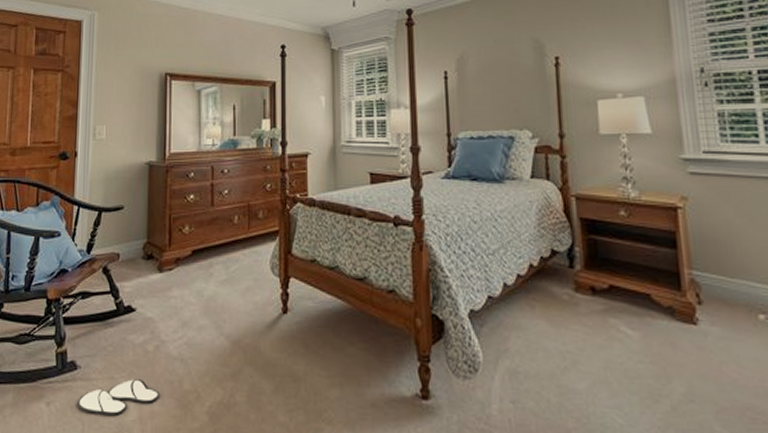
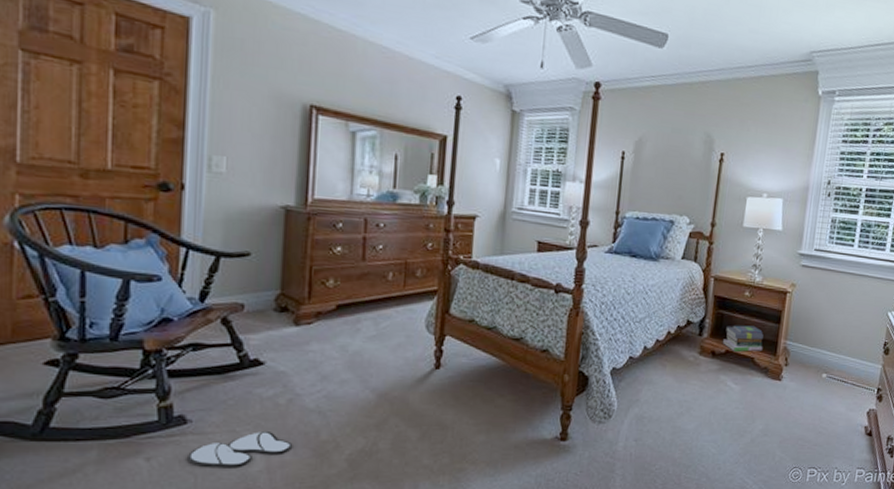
books: none [603,252,660,287] -> present [723,325,763,352]

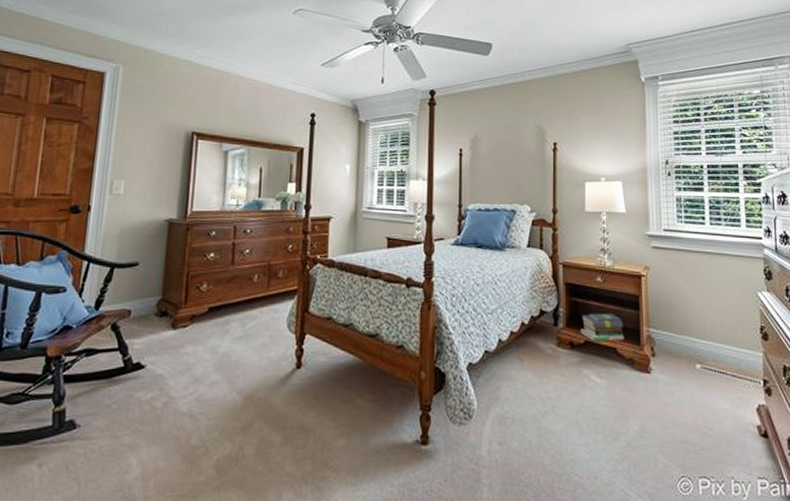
slippers: present [187,432,293,469] -> none [73,436,167,475]

